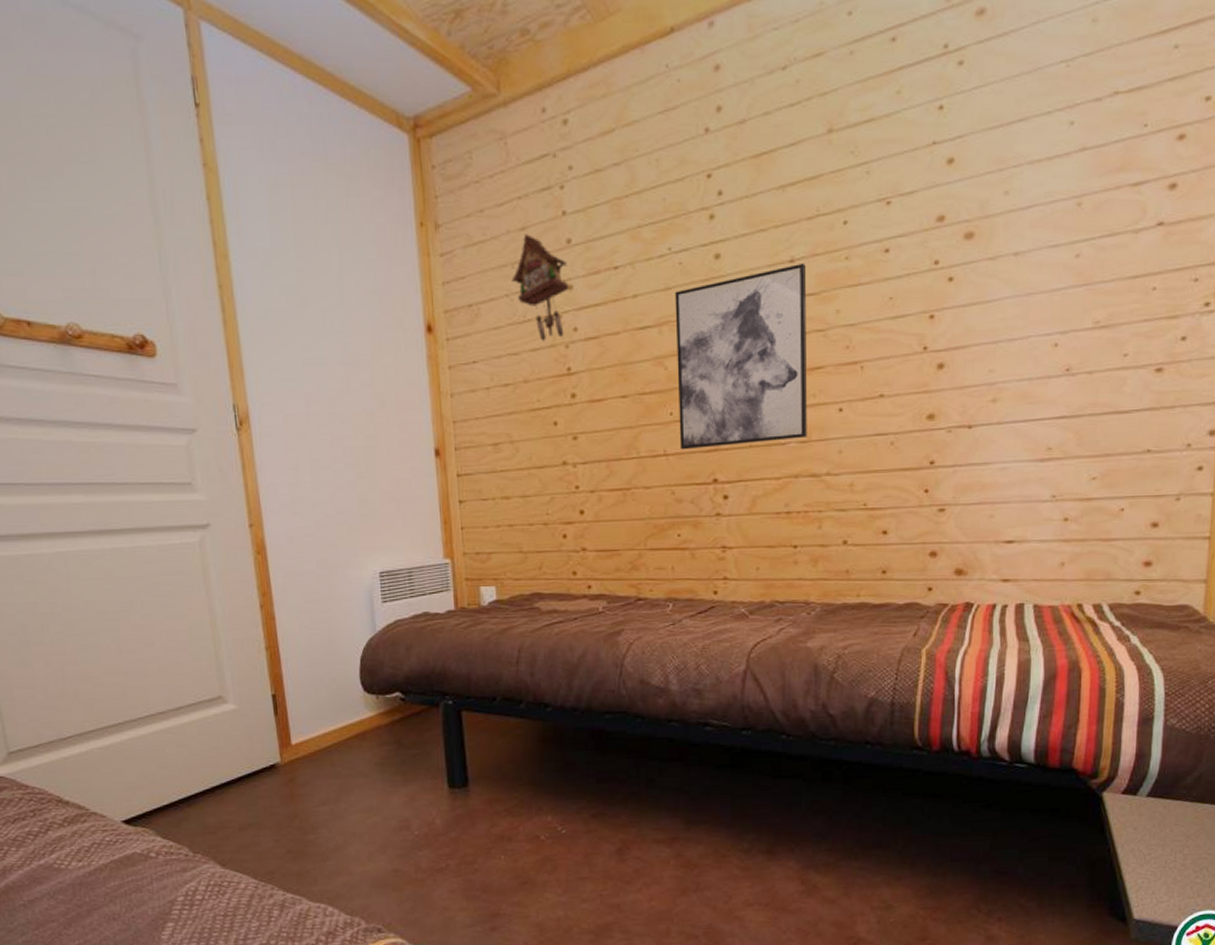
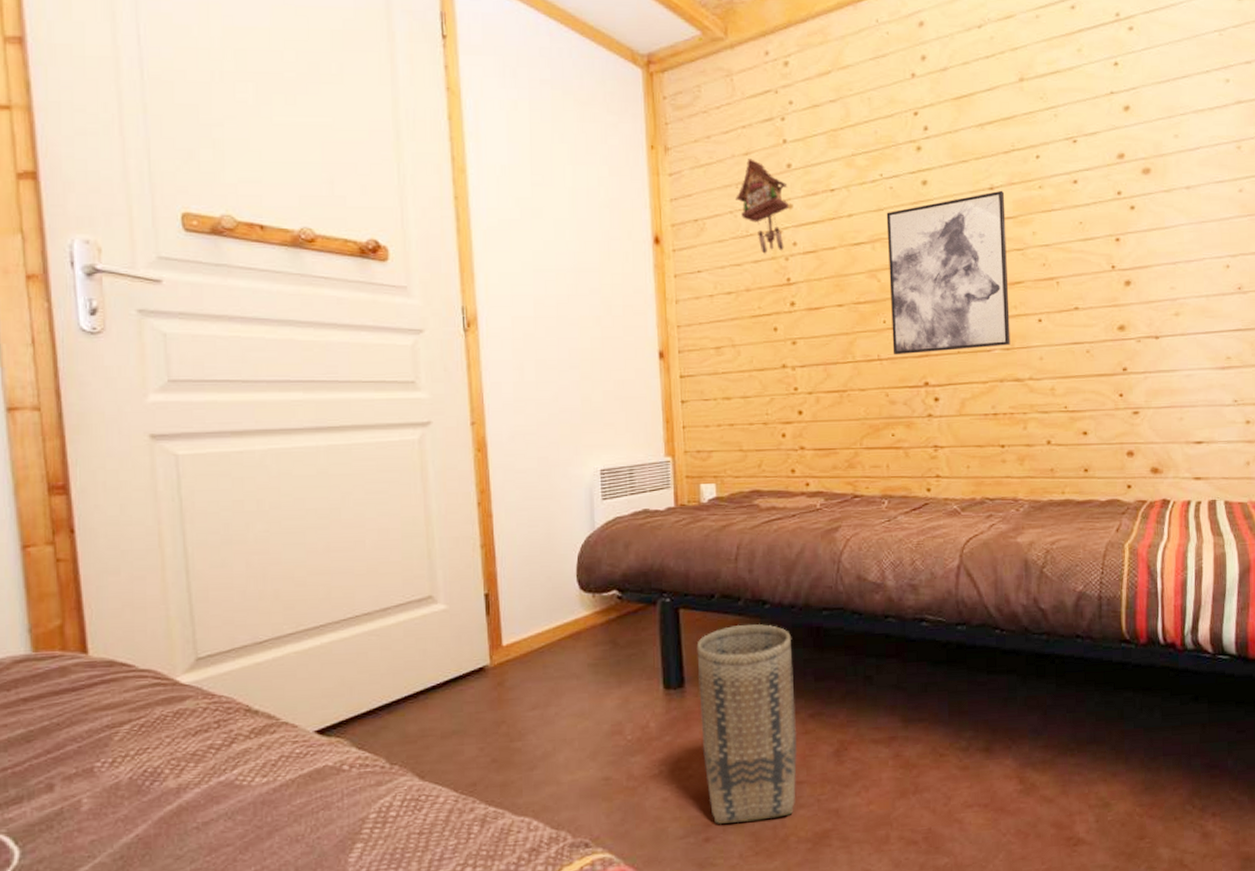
basket: none [479,727,580,916] -> present [696,624,798,825]

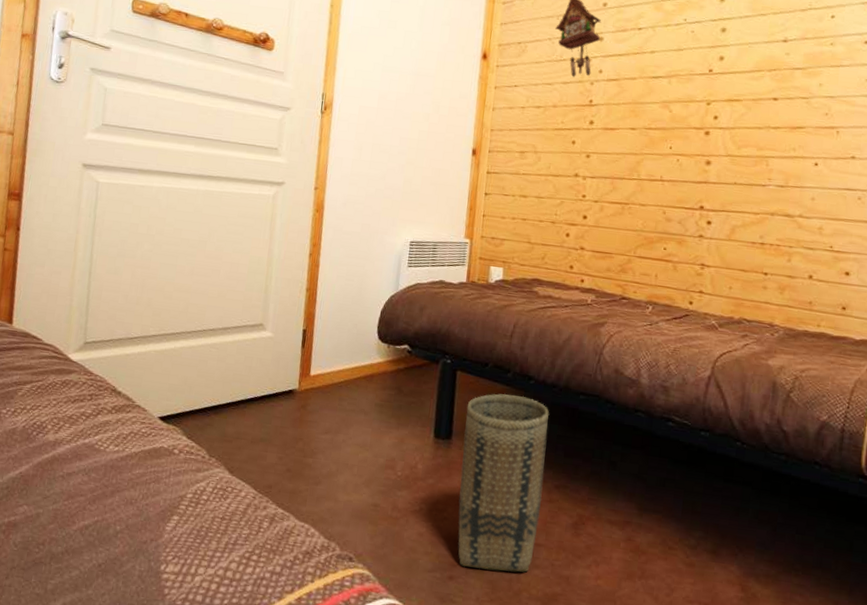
wall art: present [886,190,1010,355] -> none [674,43,797,183]

